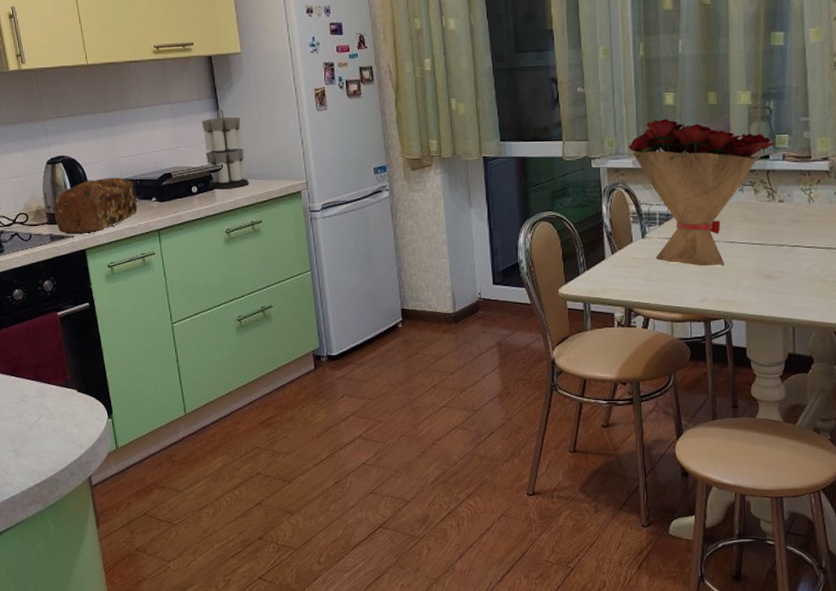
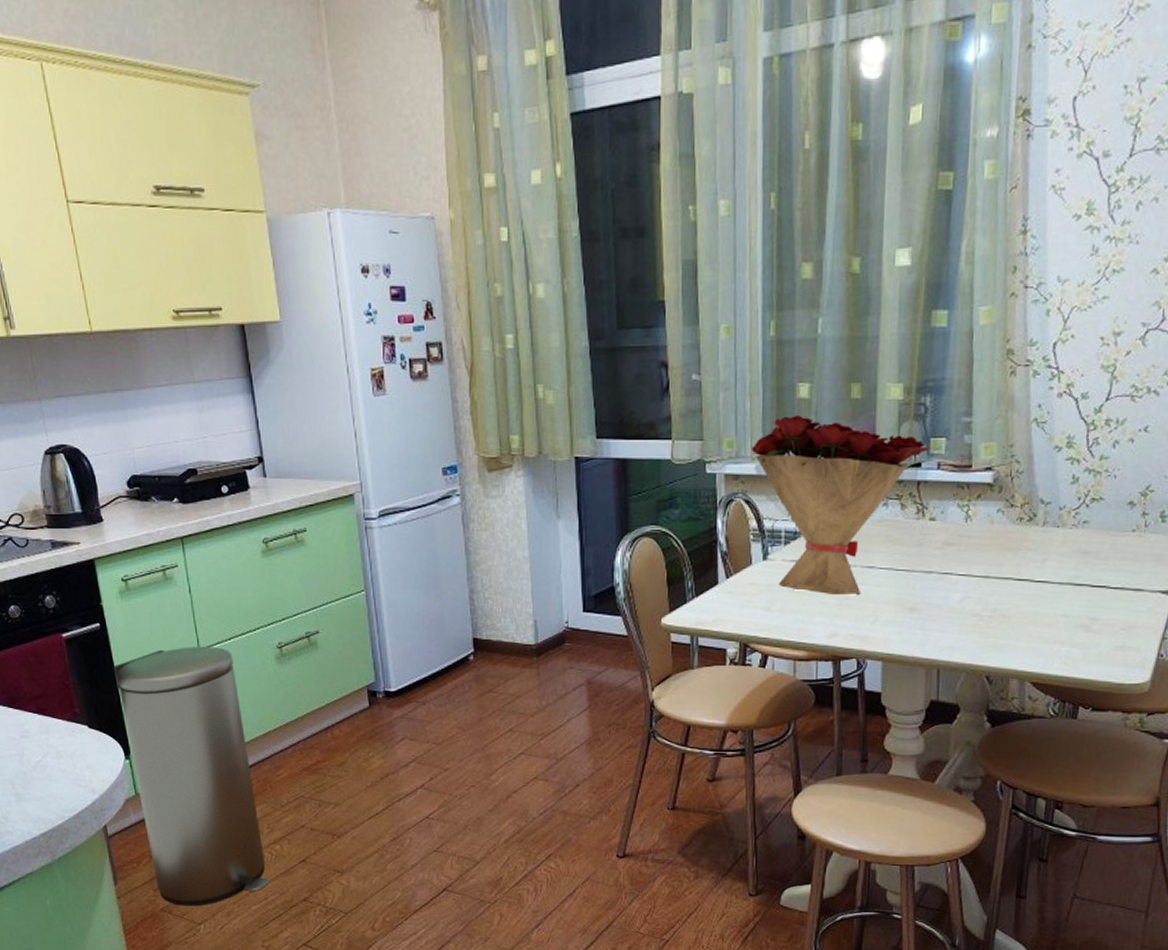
bread loaf: present [54,177,138,234] -> none [55,472,156,540]
pedal bin: none [99,320,230,546] -> present [113,646,269,906]
spice rack: present [202,109,249,190] -> none [233,391,291,490]

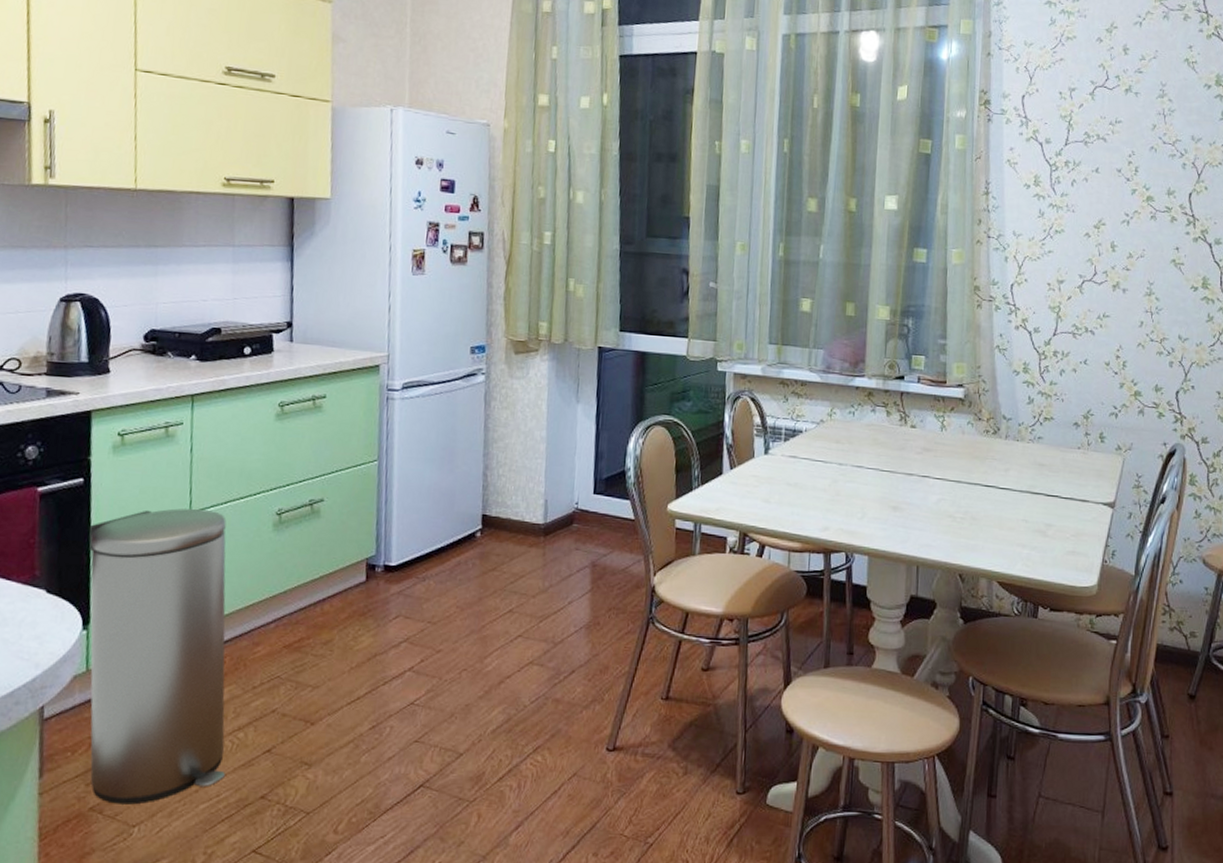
flower bouquet: present [752,416,932,596] -> none [759,325,913,493]

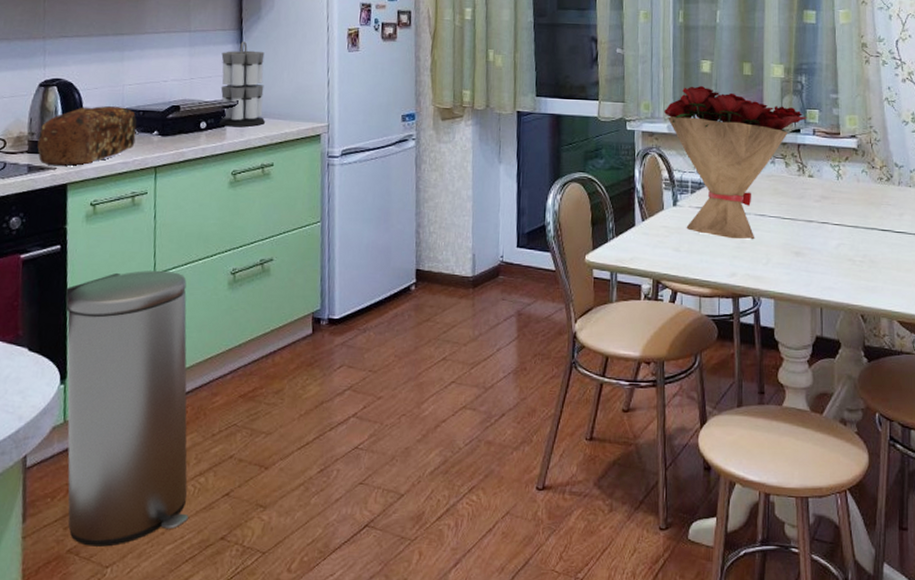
bread loaf: none [57,325,172,392] -> present [37,105,137,166]
spice rack: none [266,259,318,355] -> present [219,41,265,127]
flower bouquet: none [759,325,913,493] -> present [664,86,808,240]

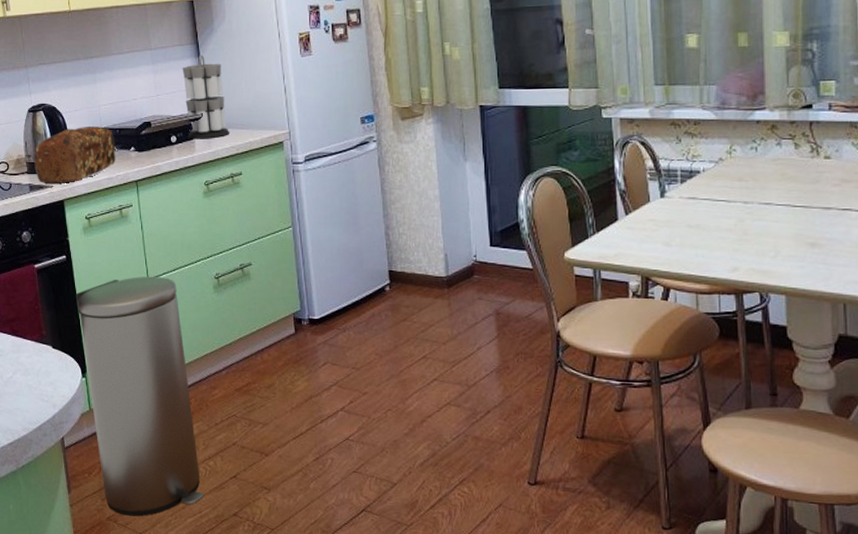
flower bouquet: present [664,86,808,240] -> none [645,64,822,231]

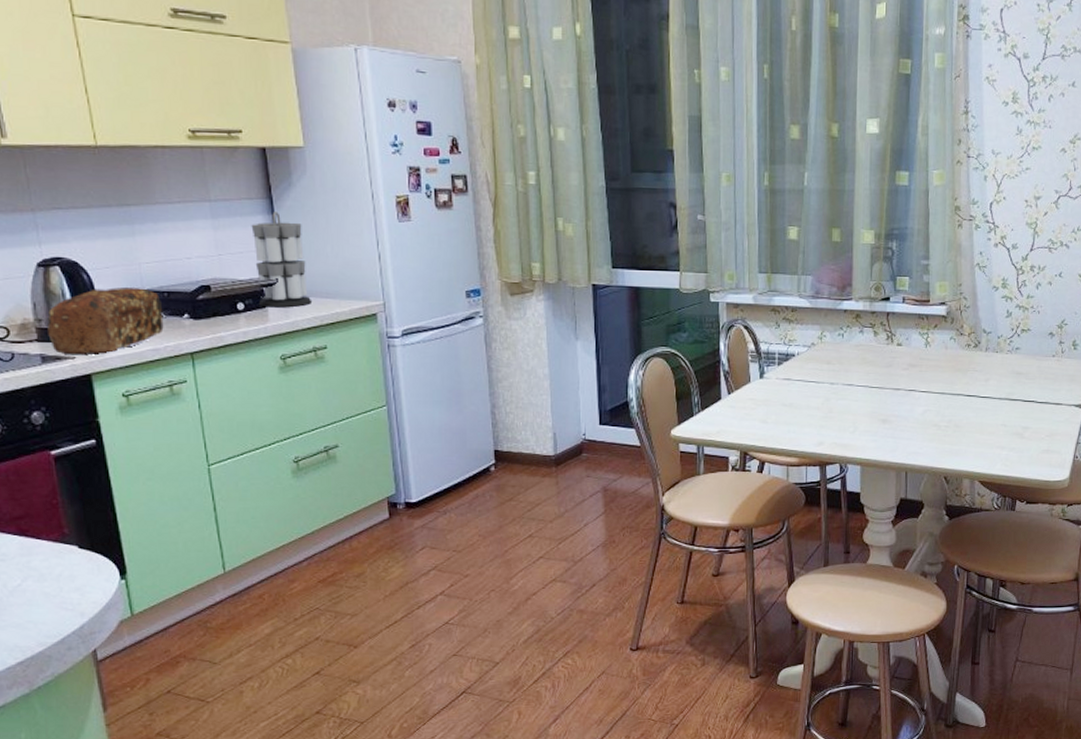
pedal bin: present [75,276,203,517] -> none [109,461,280,728]

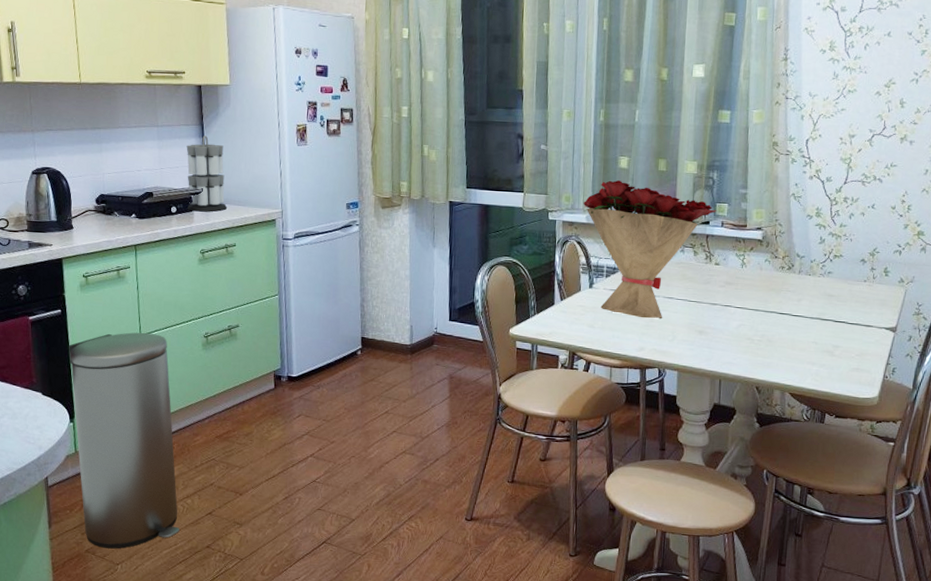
bread loaf: present [47,286,164,354] -> none [35,191,117,243]
pedal bin: none [109,461,280,728] -> present [68,332,180,549]
flower bouquet: none [750,254,898,409] -> present [584,180,718,320]

